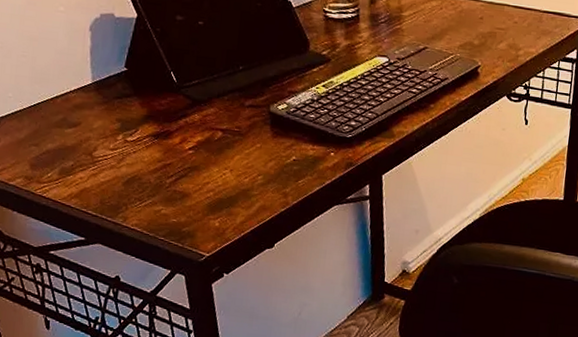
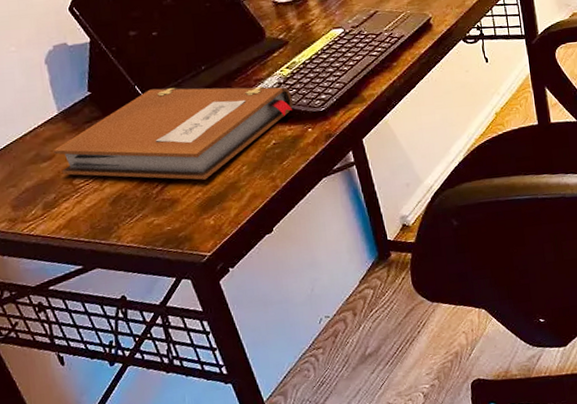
notebook: none [79,78,322,181] -> present [53,86,293,180]

